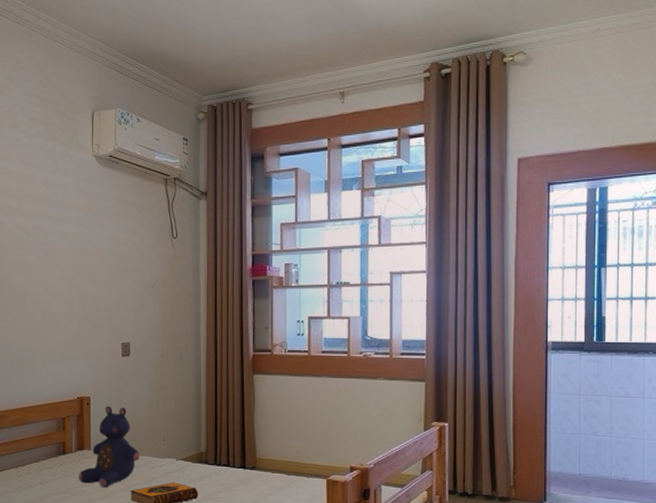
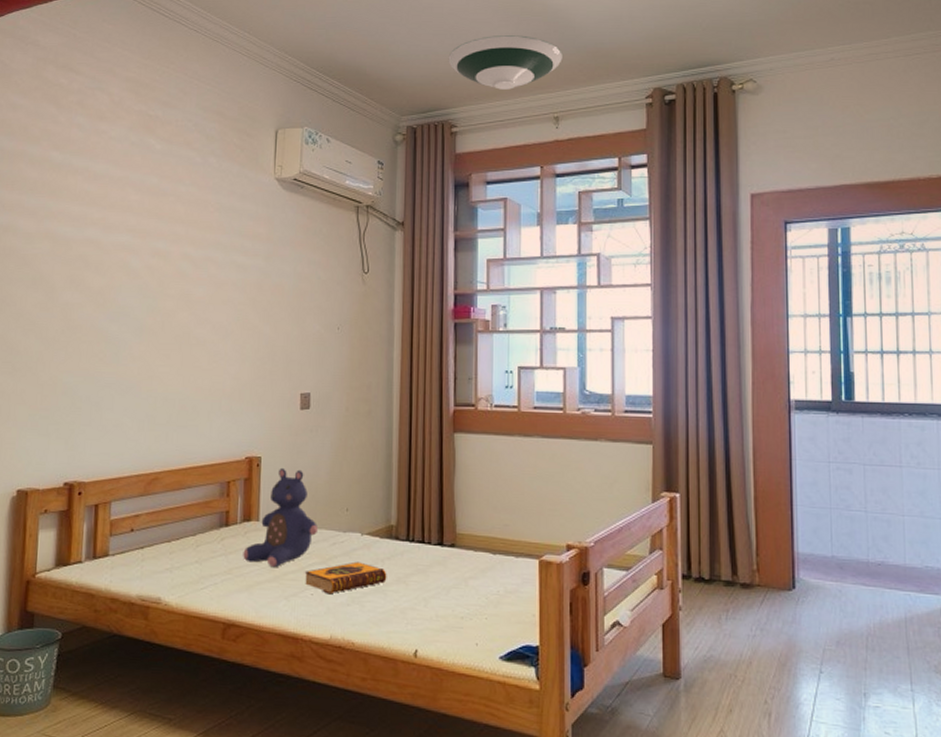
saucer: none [244,17,348,69] -> present [448,35,563,90]

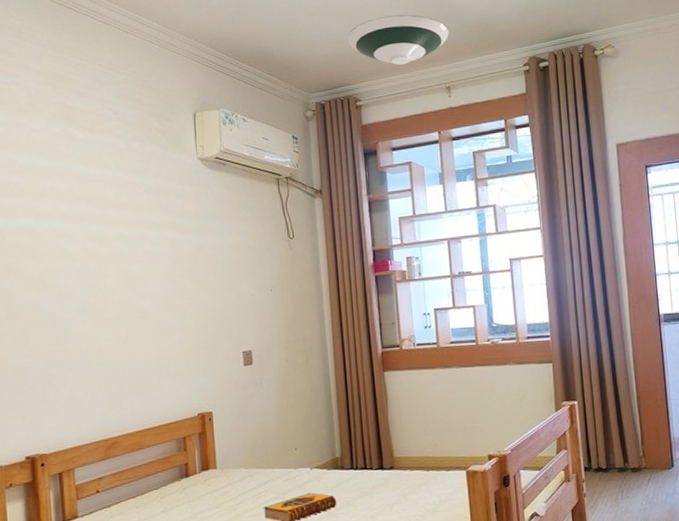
teddy bear: present [243,467,319,568] -> none [205,419,272,508]

